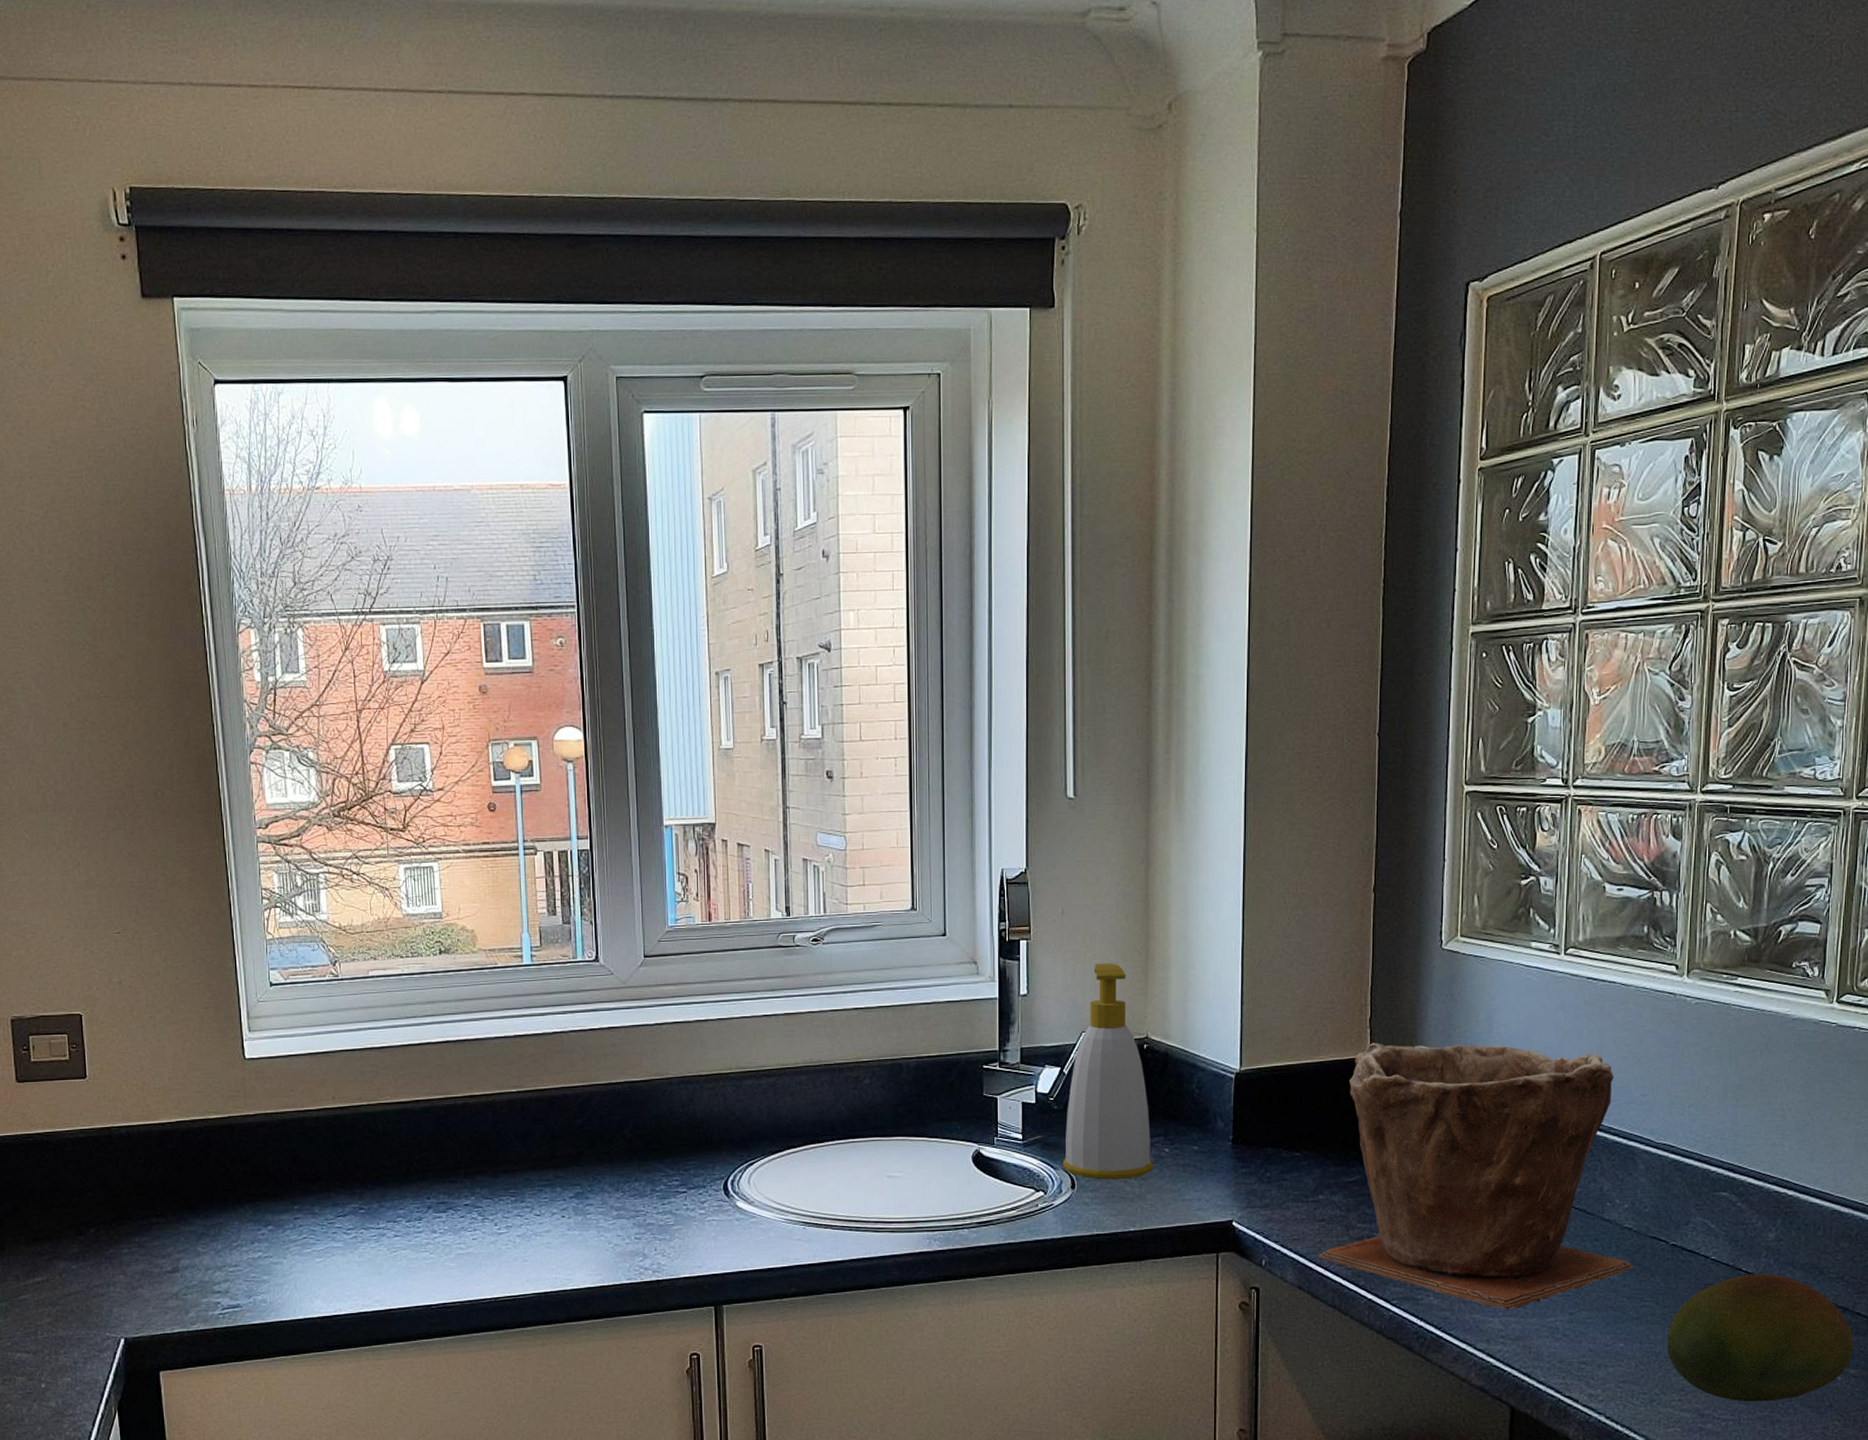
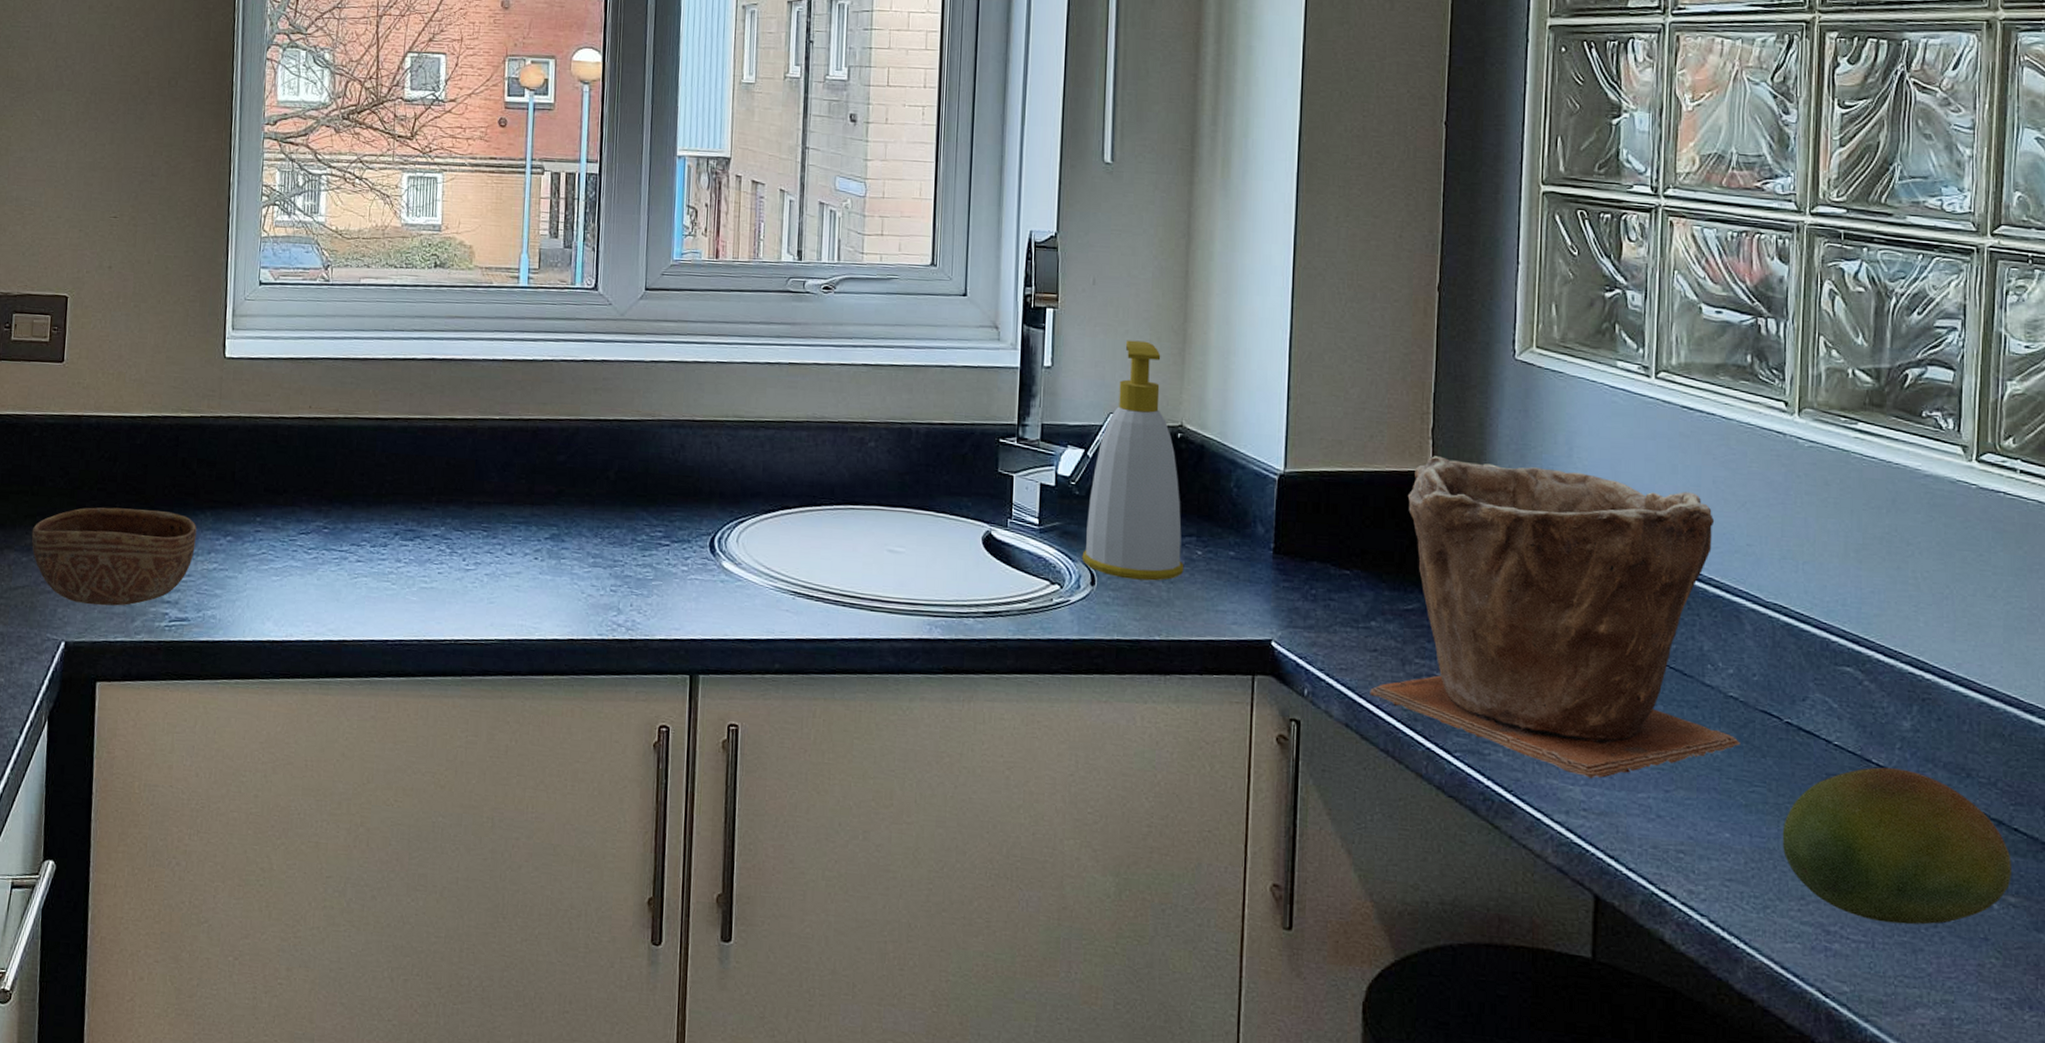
bowl: none [77,1209,239,1302] -> present [31,507,197,606]

